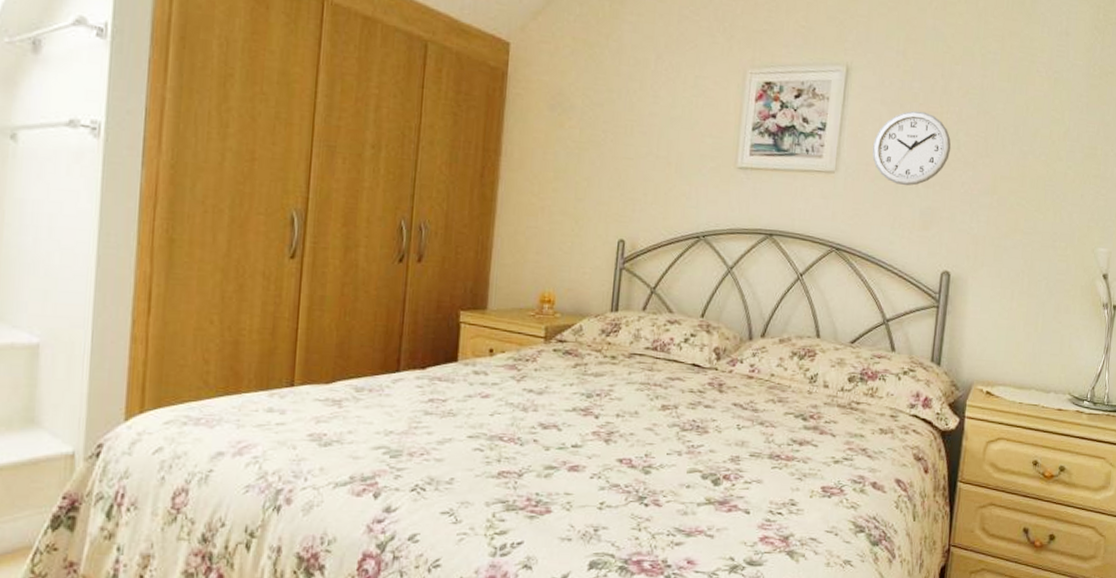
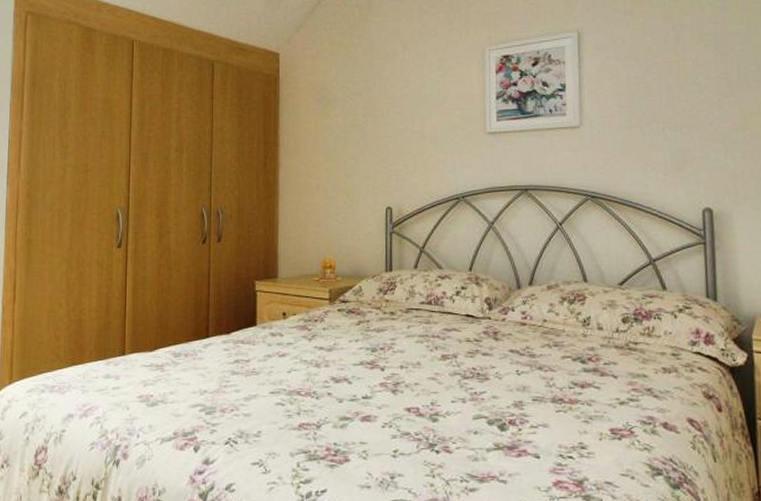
wall clock: present [872,110,951,186] -> none [613,62,693,132]

